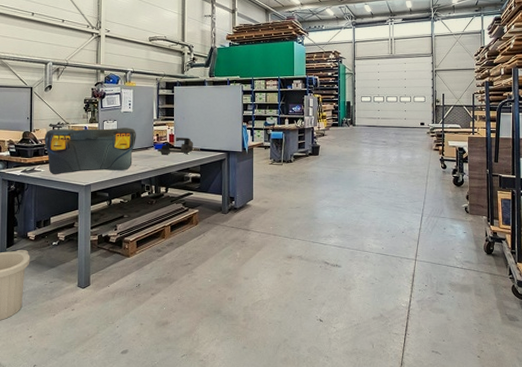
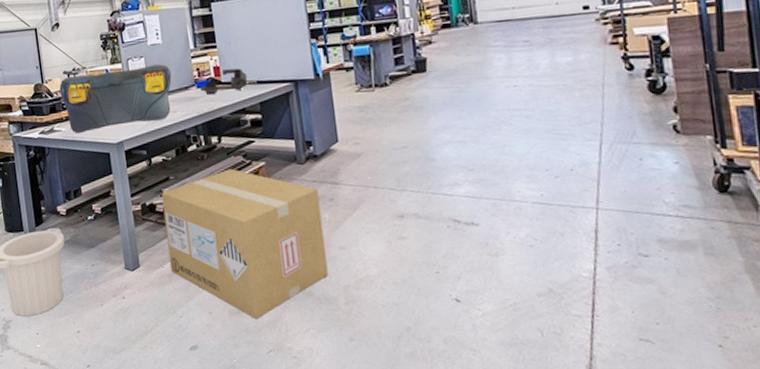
cardboard box: none [114,213,234,331] -> present [161,168,328,320]

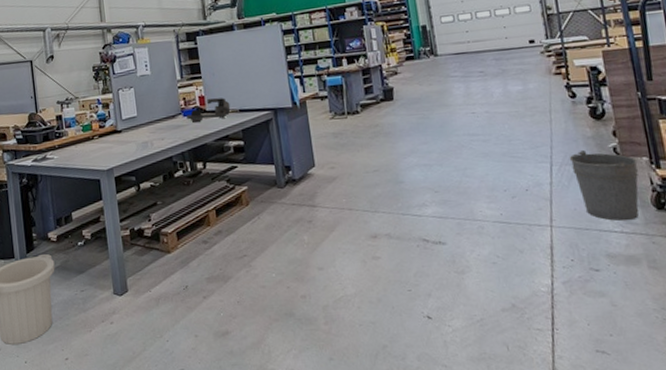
toolbox: present [59,64,172,133] -> none [53,94,160,161]
cardboard box: present [161,168,328,320] -> none [149,193,308,342]
bucket: none [621,126,701,204] -> present [569,149,639,221]

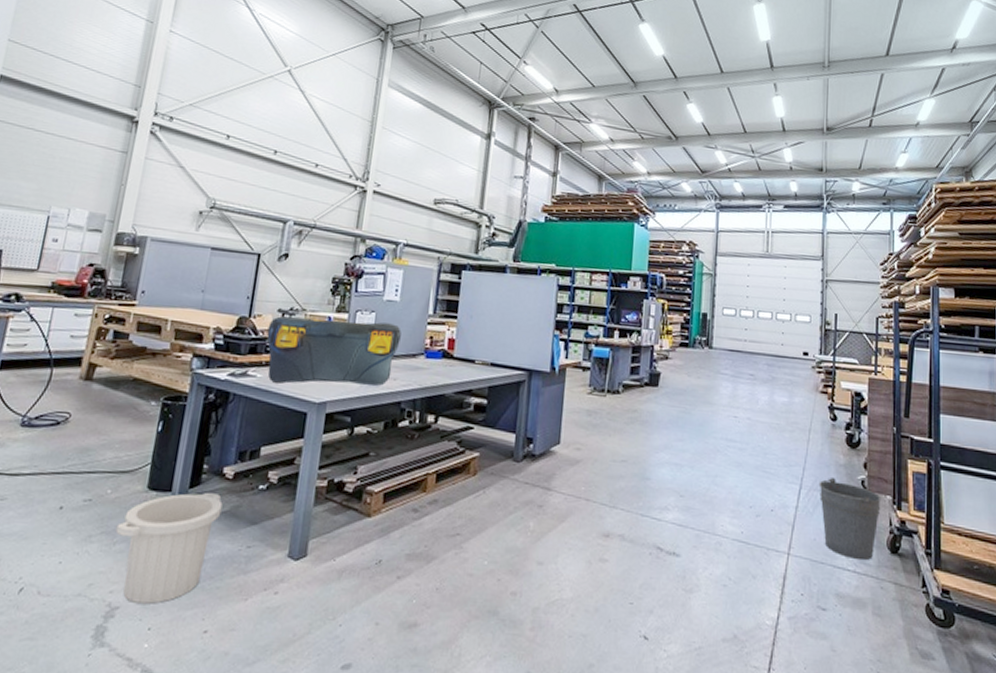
toolbox: none [53,94,160,161] -> present [267,316,401,386]
vise: present [186,98,231,124] -> none [429,342,482,369]

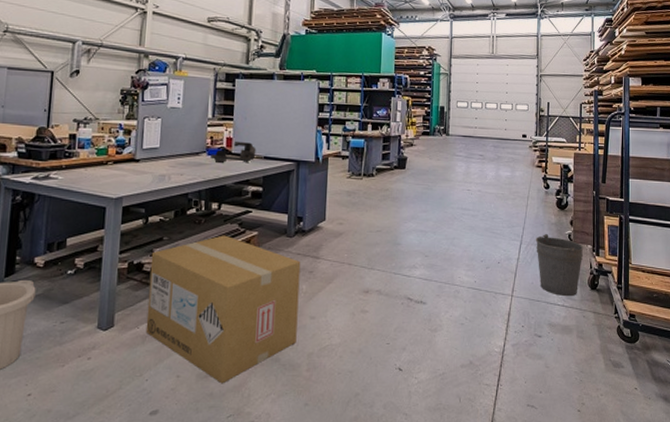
toolbox: present [267,316,401,386] -> none [65,125,185,183]
cardboard box: none [342,454,529,638] -> present [145,235,301,384]
vise: none [429,342,482,369] -> present [210,141,257,164]

